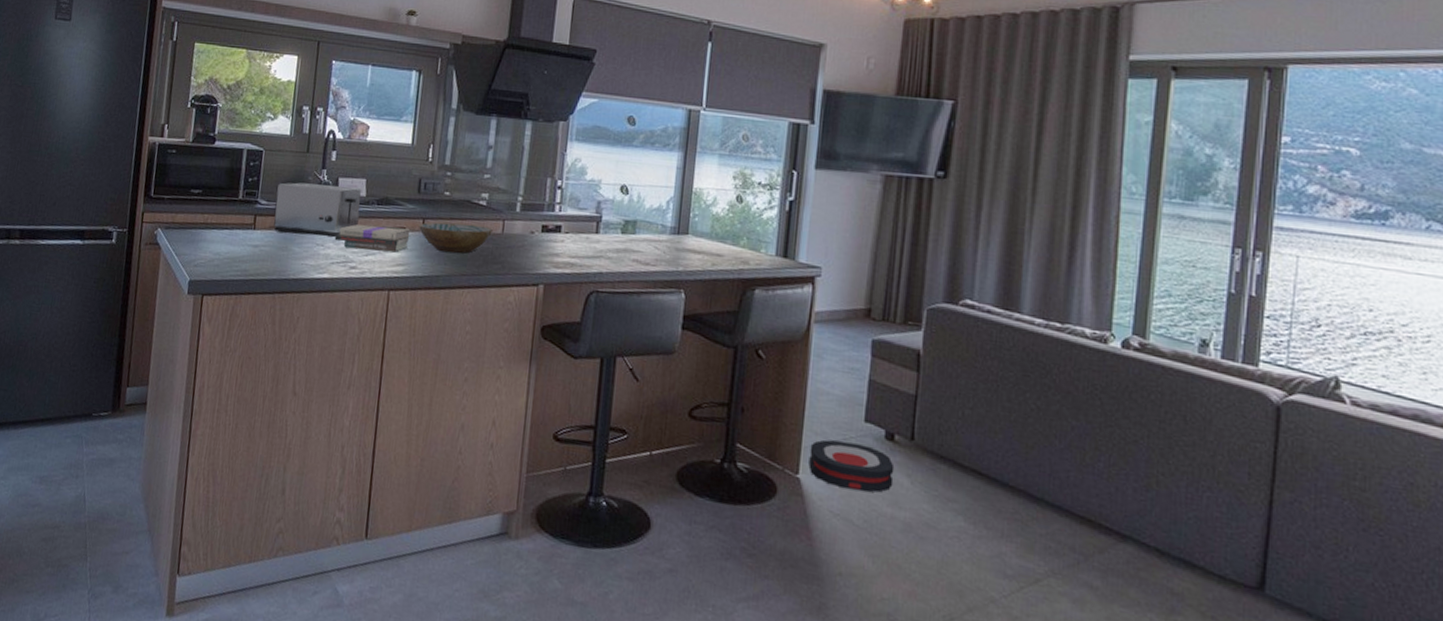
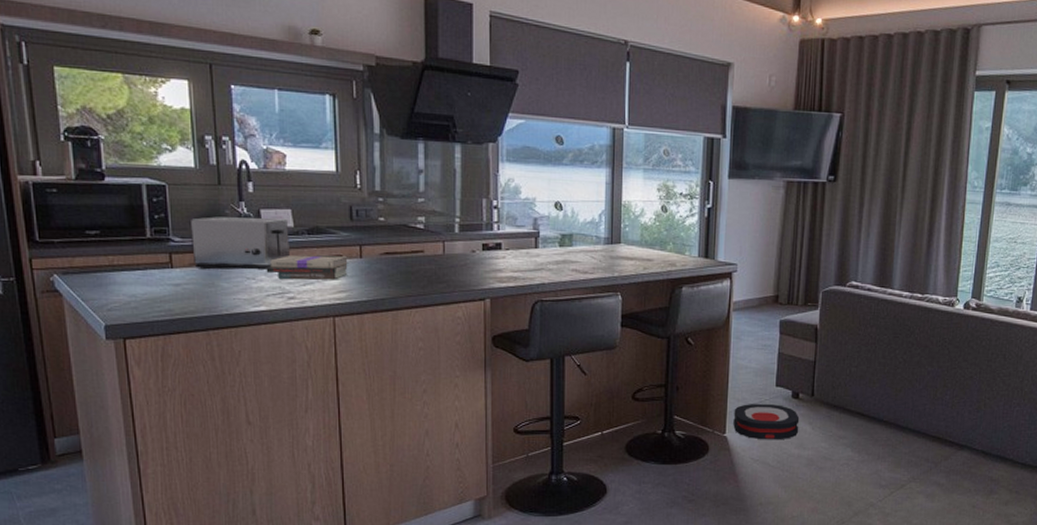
bowl: present [419,222,493,254] -> none [357,247,433,277]

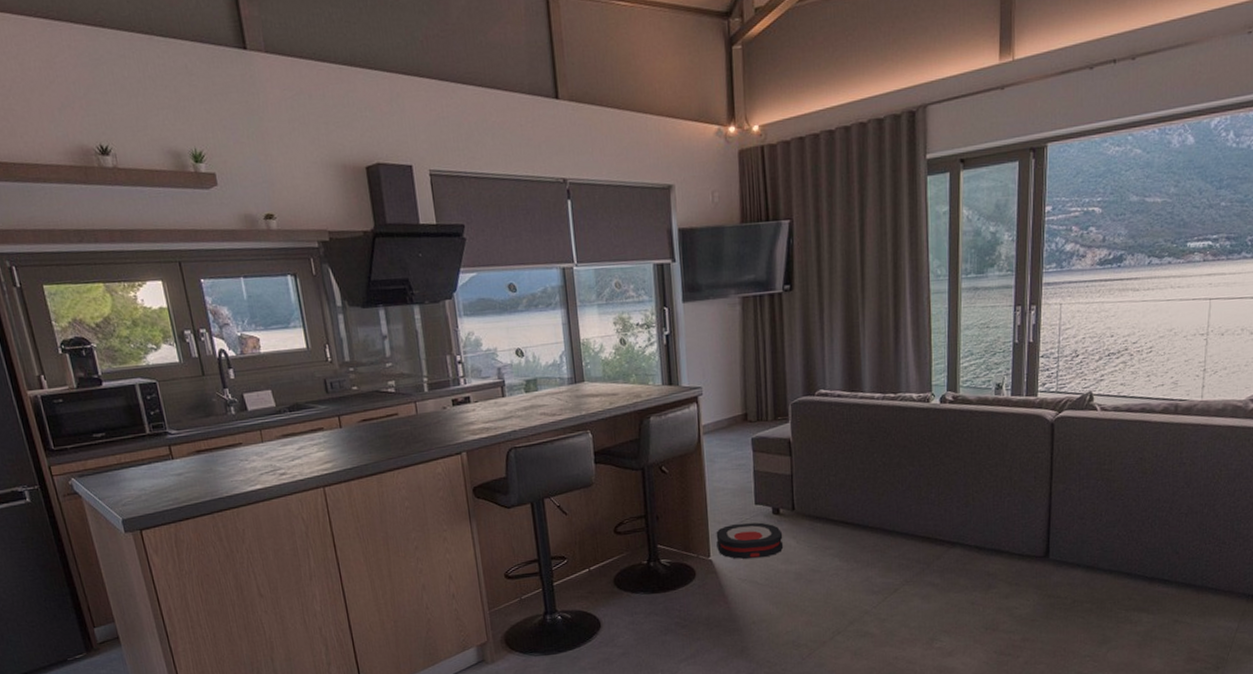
toaster: present [189,216,290,271] -> none [182,399,276,457]
books: present [266,255,348,280] -> none [256,428,330,458]

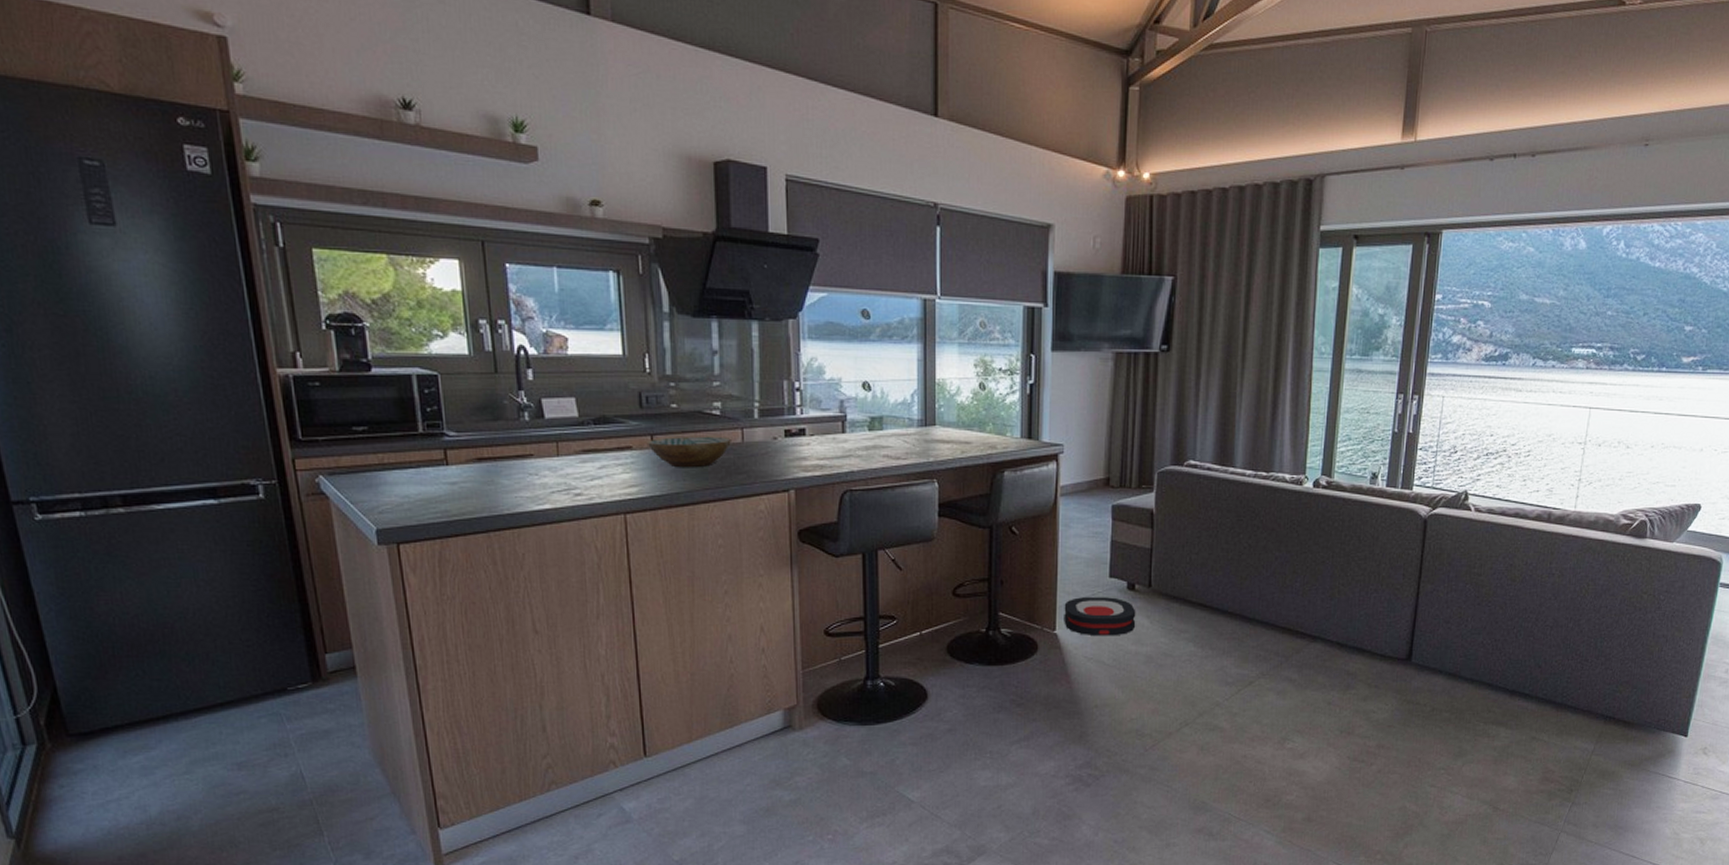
bowl: none [336,411,407,443] -> present [648,436,731,468]

